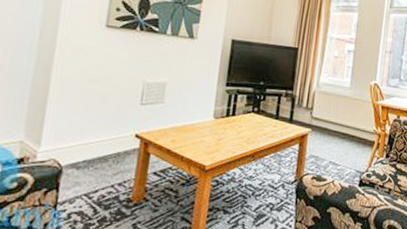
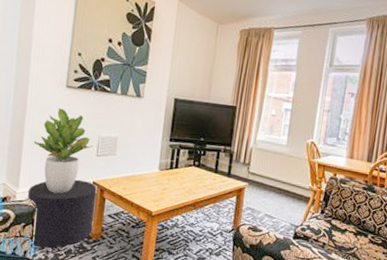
stool: none [50,132,141,218] -> present [27,179,97,248]
potted plant: none [62,50,136,149] -> present [34,108,93,193]

